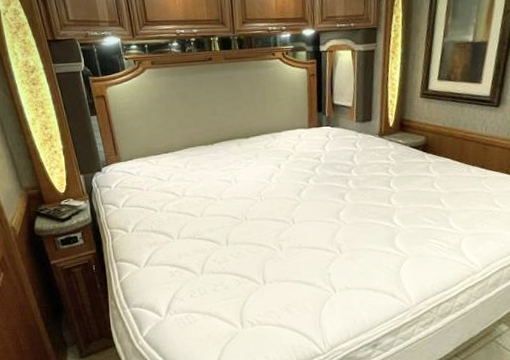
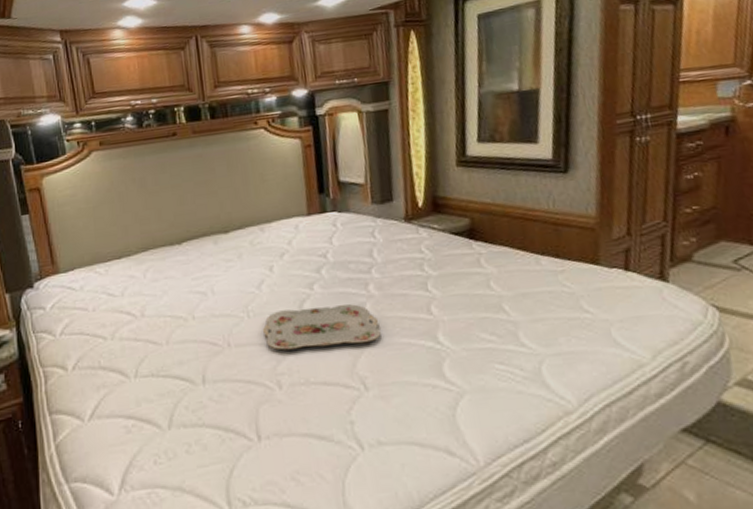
serving tray: none [271,194,354,224] -> present [263,304,381,351]

